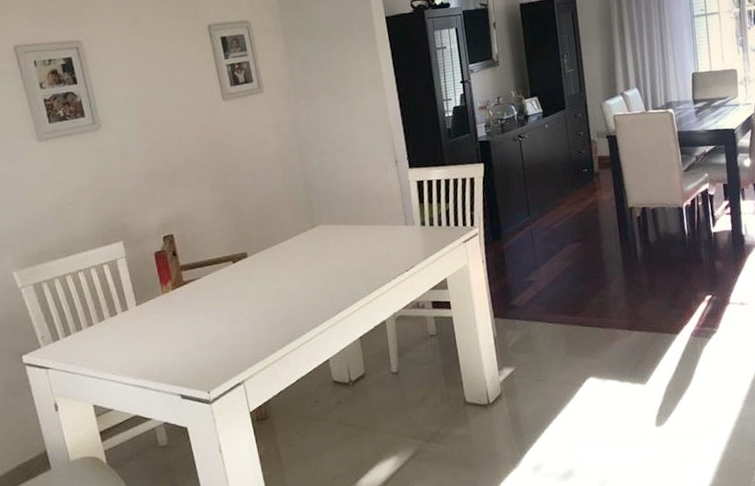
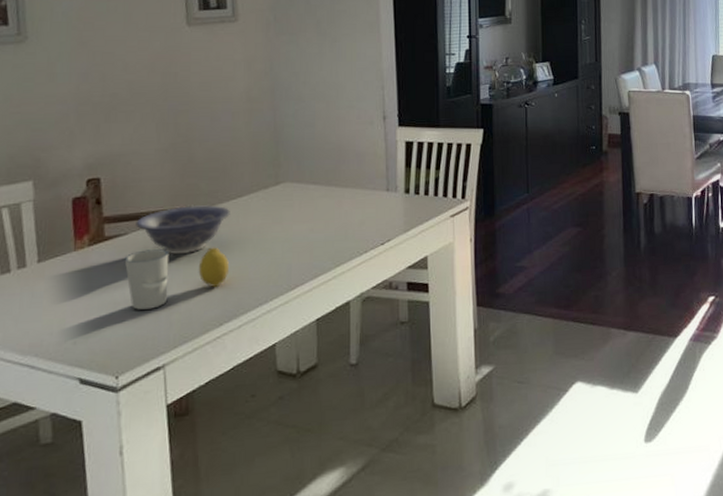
cup: none [201,288,239,338] -> present [124,249,170,310]
decorative bowl: none [205,249,279,293] -> present [134,205,230,255]
fruit: none [259,283,284,317] -> present [198,247,229,288]

